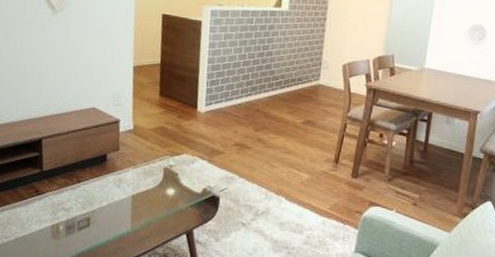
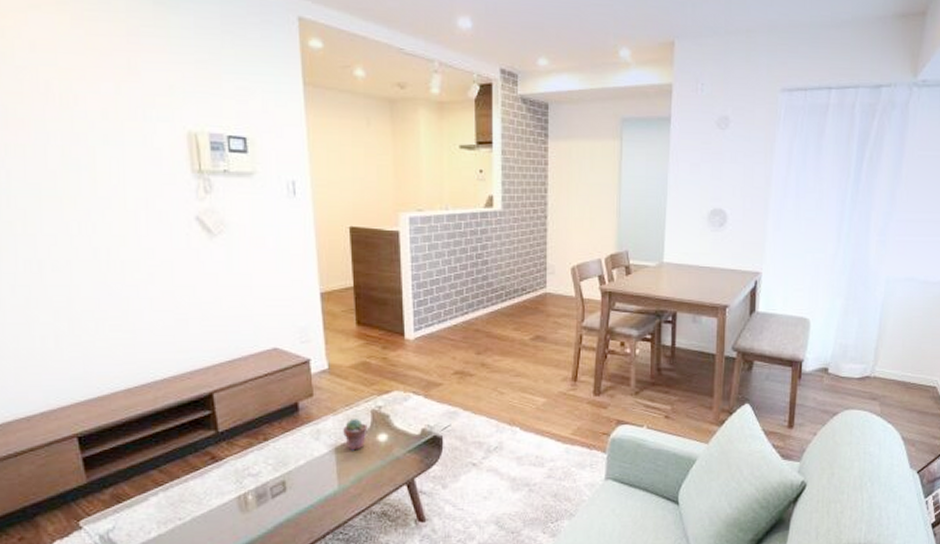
potted succulent: none [139,173,160,200] -> present [343,419,368,451]

